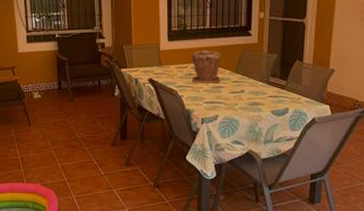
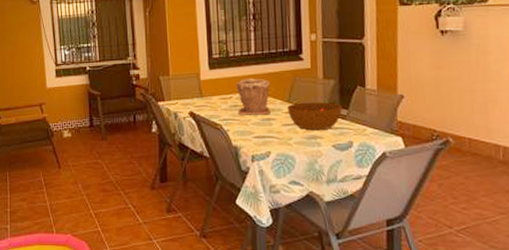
bowl: none [235,73,282,98] -> present [287,102,342,131]

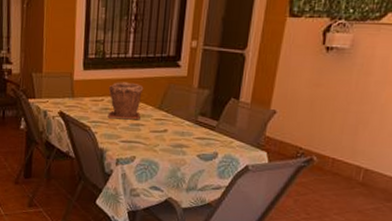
bowl: present [287,102,342,131] -> none [157,110,213,140]

